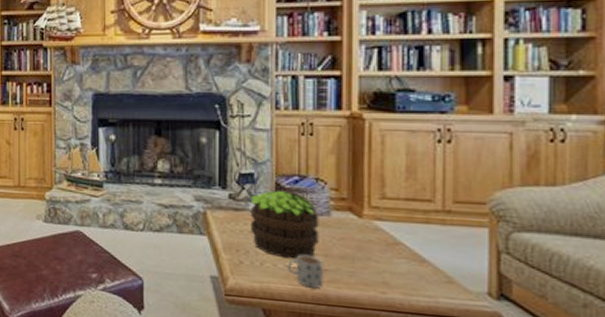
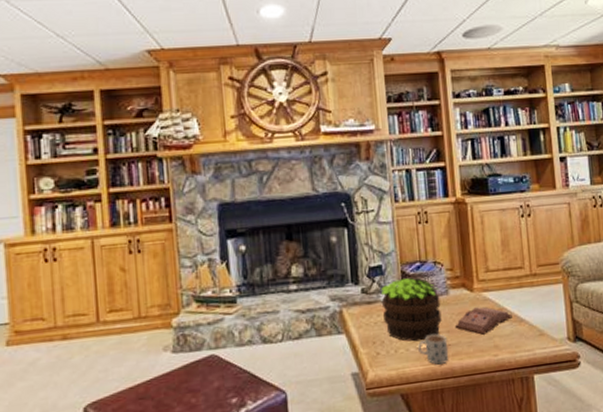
hardback book: none [334,235,411,267] -> present [454,306,512,335]

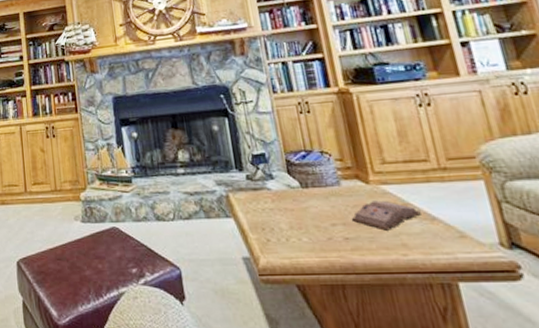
potted plant: present [380,277,442,342] -> none [265,166,336,232]
mug: present [418,333,449,365] -> none [311,225,348,258]

